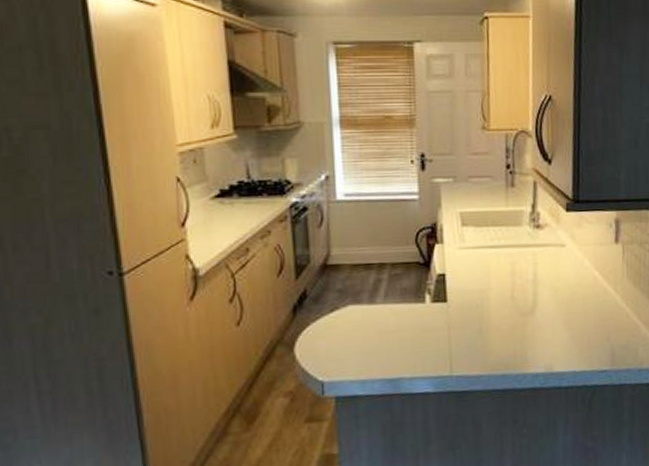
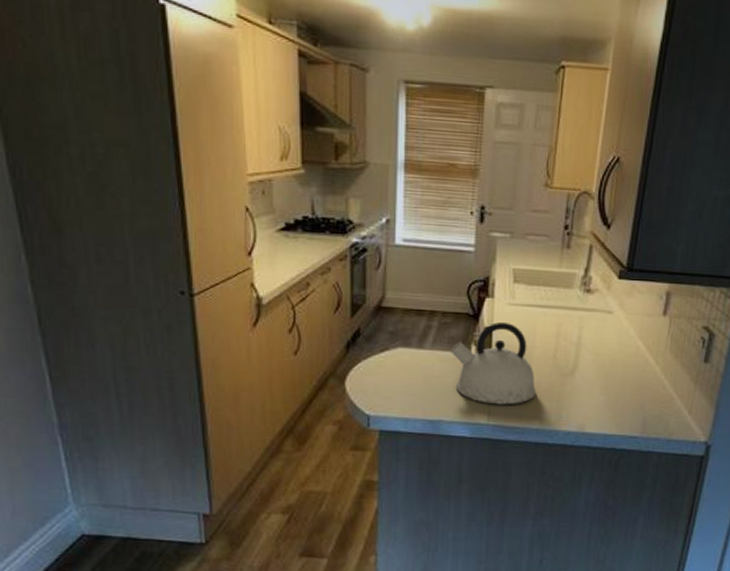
kettle: none [404,266,498,354] -> present [451,321,536,405]

